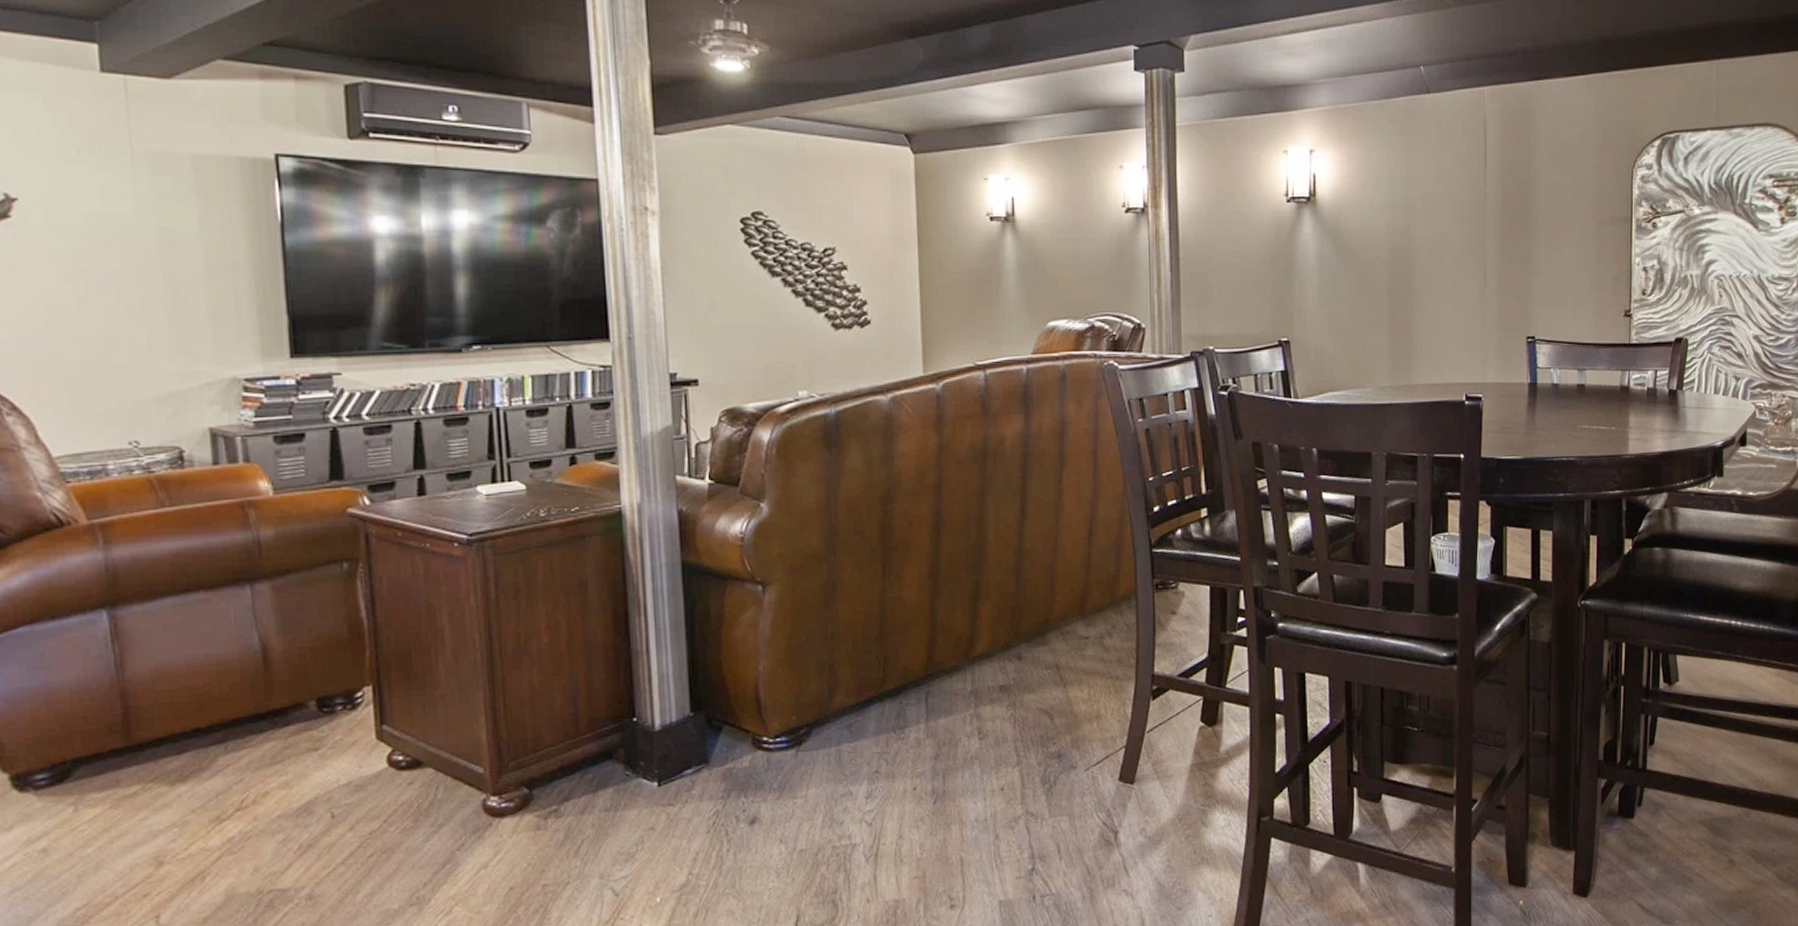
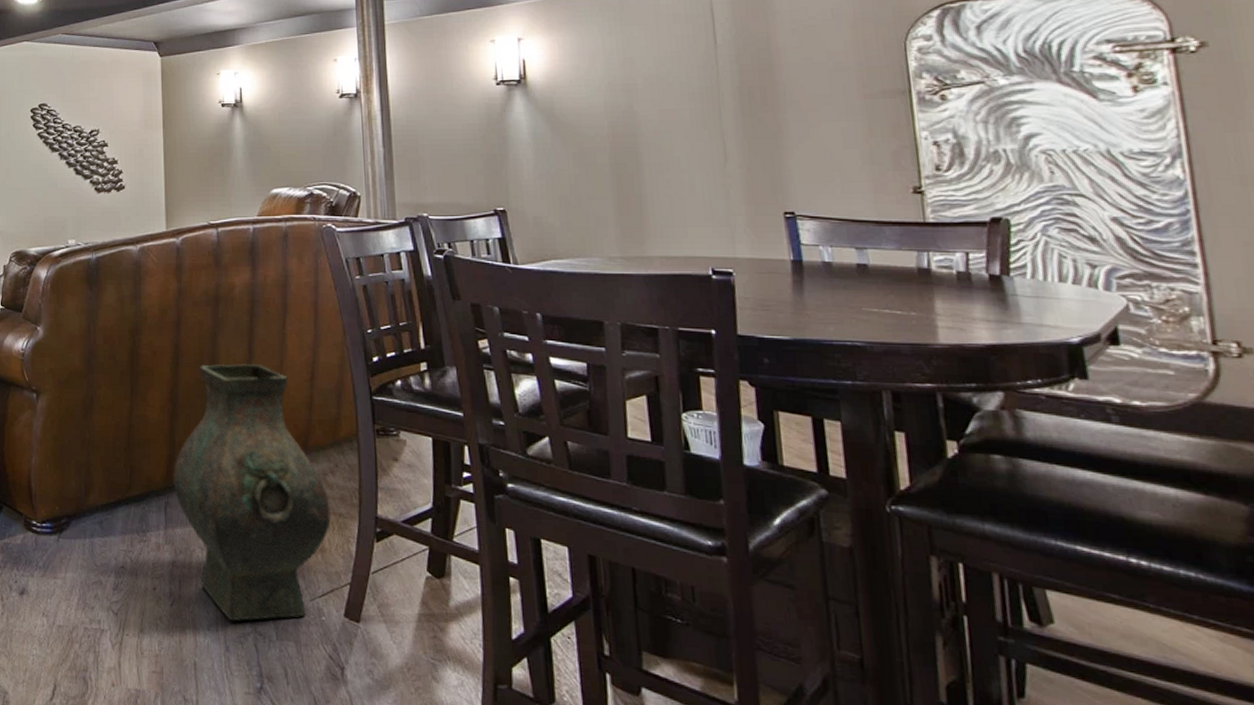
vase: none [934,526,1107,808] -> present [173,364,331,622]

